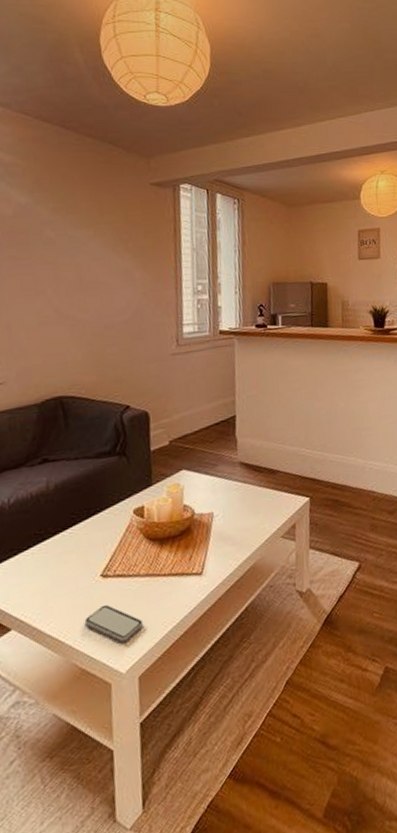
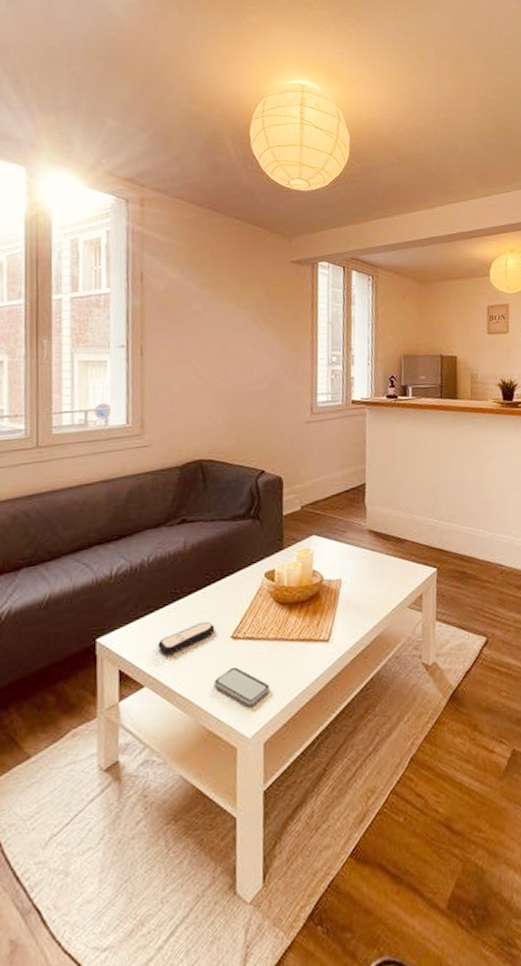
remote control: none [23,561,84,597] -> present [158,621,215,655]

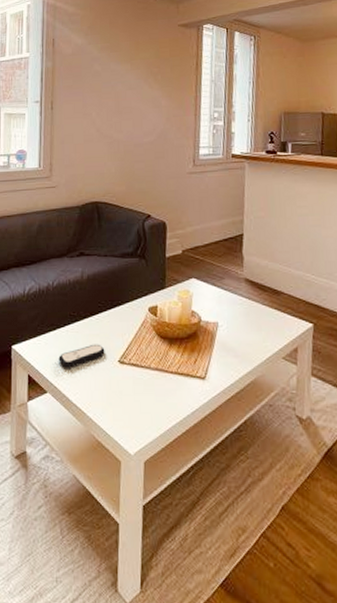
smartphone: present [213,666,270,707] -> none [103,388,150,426]

